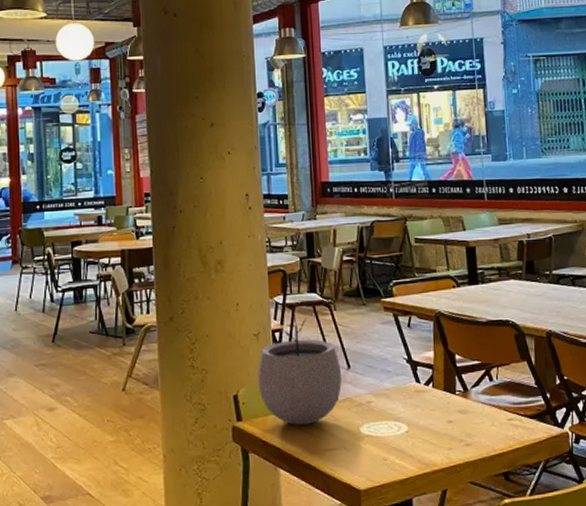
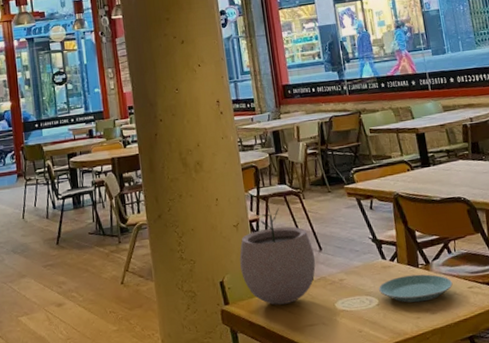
plate: none [410,401,491,432] -> present [379,274,453,303]

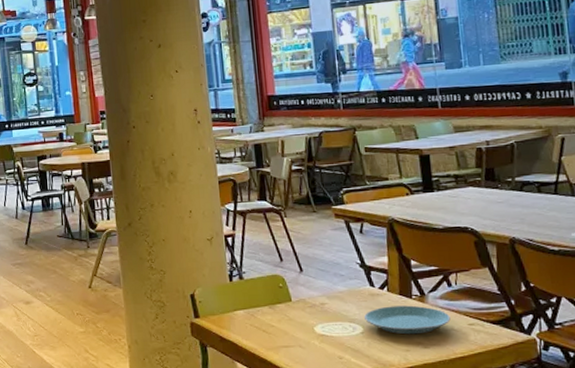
plant pot: present [239,205,316,305] -> none [212,221,295,323]

